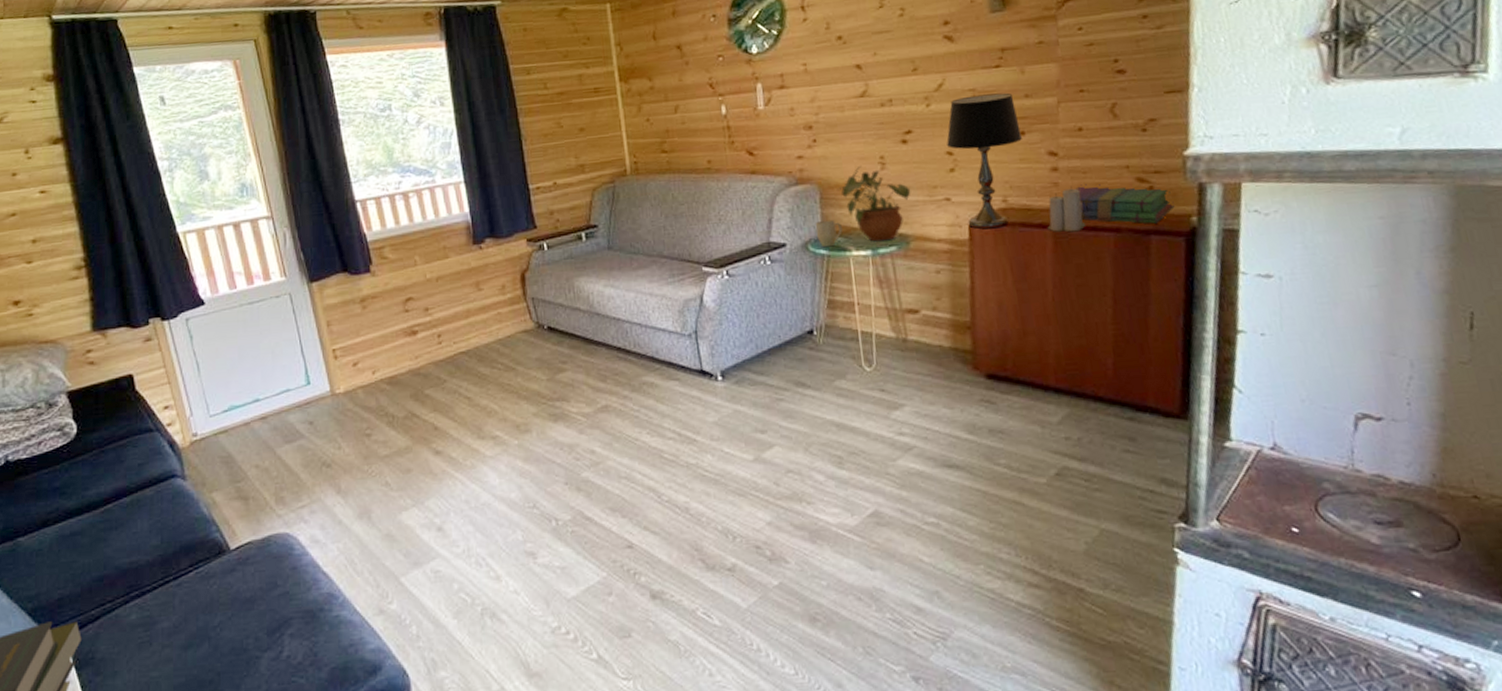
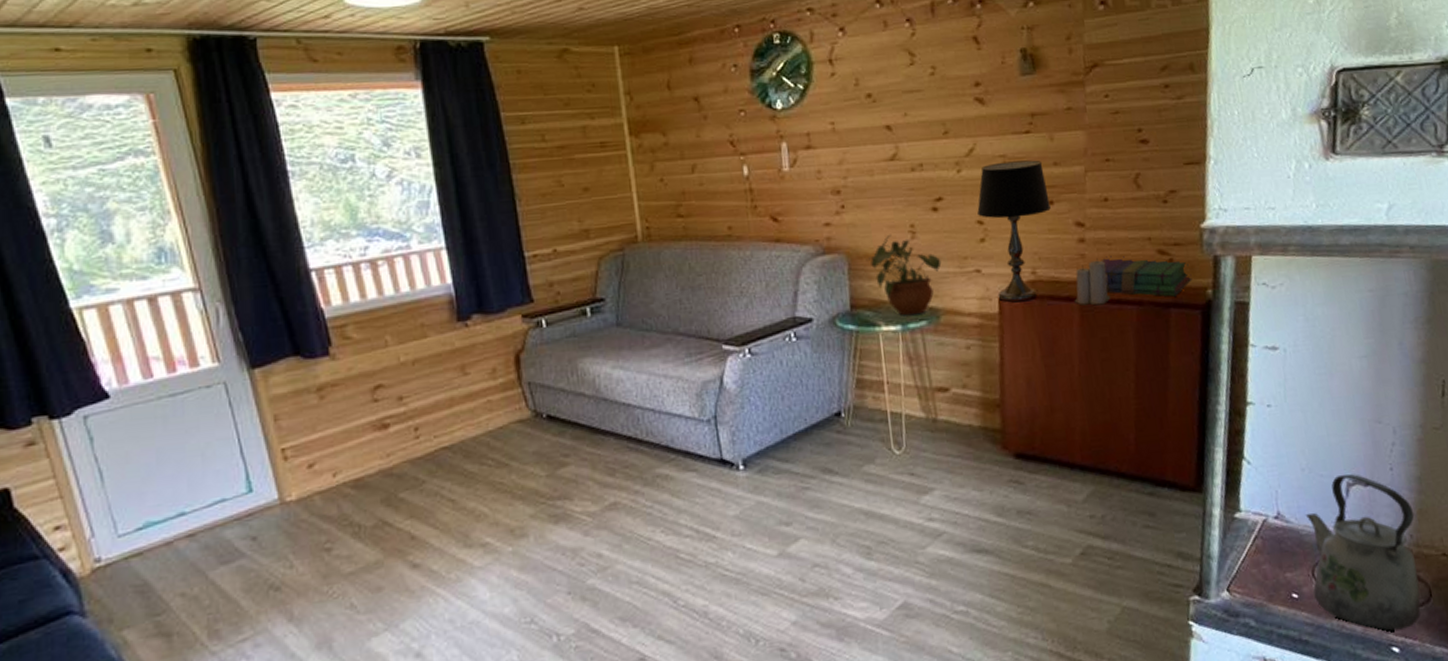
mug: present [815,219,842,248] -> none [843,292,872,323]
kettle: none [1306,407,1447,574] -> present [1305,474,1421,631]

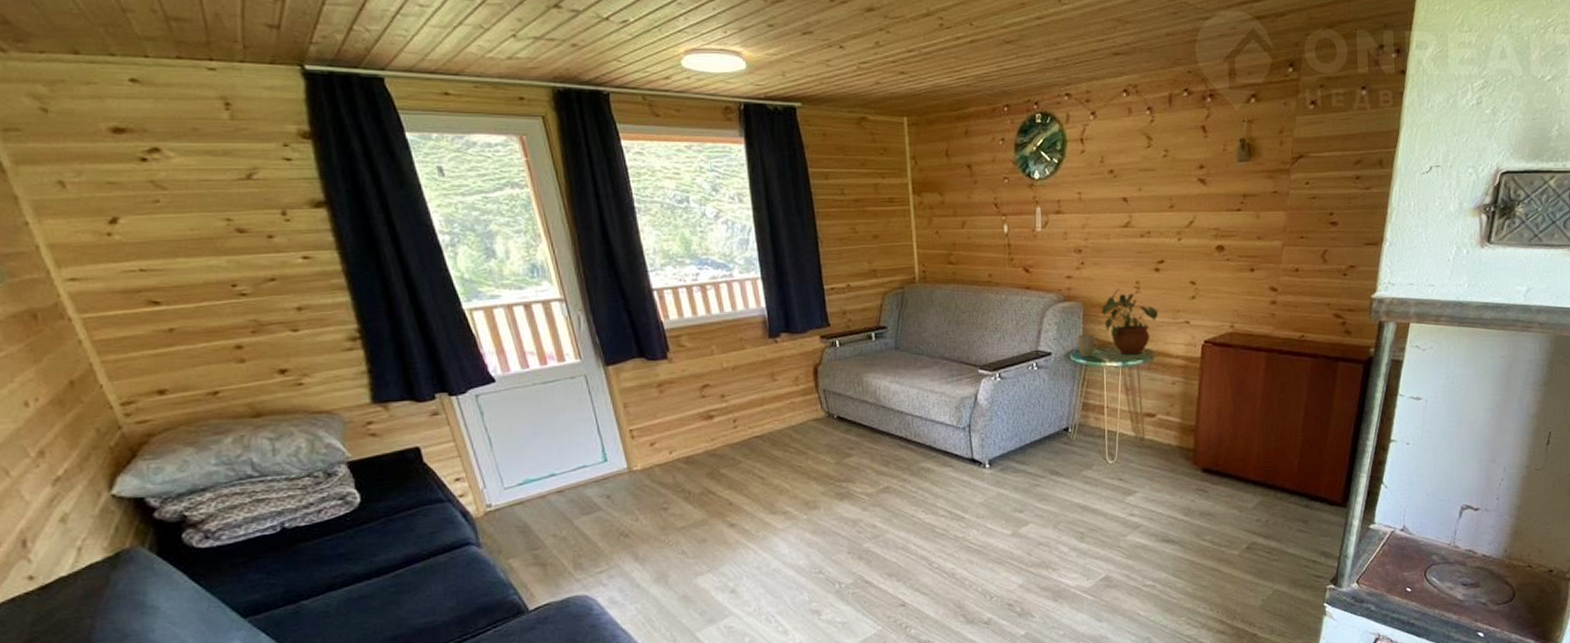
mug: none [843,292,872,323] -> present [1077,334,1099,358]
table lamp: present [976,160,1051,303] -> none [1190,233,1251,350]
candle: present [1074,257,1111,305] -> none [1262,317,1292,356]
books: present [1101,256,1192,297] -> none [1287,316,1359,352]
kettle: present [1305,474,1421,631] -> none [1424,500,1511,620]

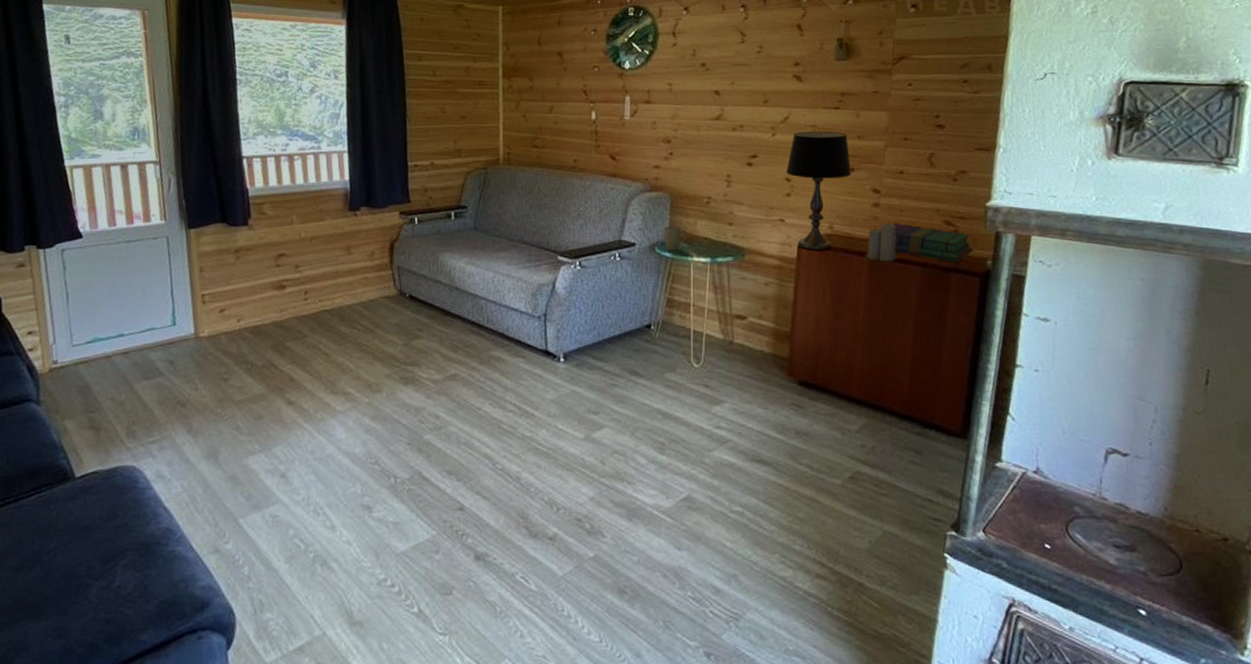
potted plant: present [1098,288,1159,355] -> none [686,181,751,251]
table lamp: none [1190,233,1251,350] -> present [785,131,851,251]
candle: none [1262,317,1292,356] -> present [865,221,898,262]
books: none [1287,316,1359,352] -> present [892,221,974,263]

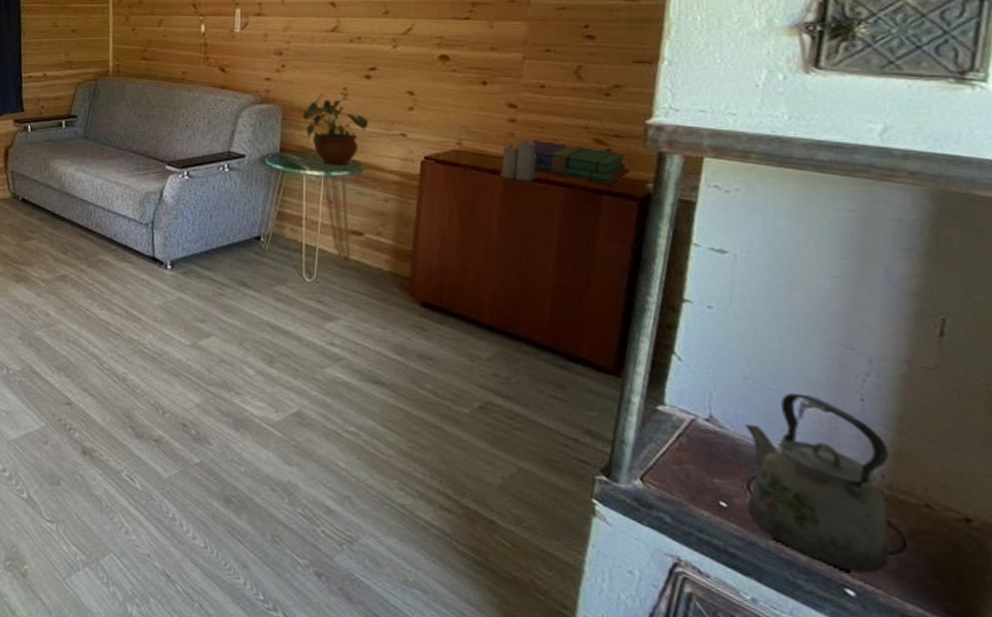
mug: present [663,226,687,251] -> none [274,138,299,164]
potted plant: none [686,181,751,251] -> present [299,93,369,165]
table lamp: present [785,131,851,251] -> none [408,42,483,168]
kettle: none [1063,442,1171,594] -> present [744,392,890,574]

